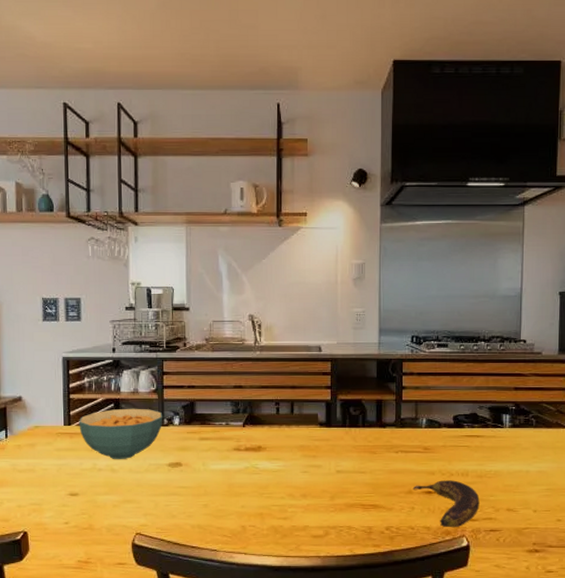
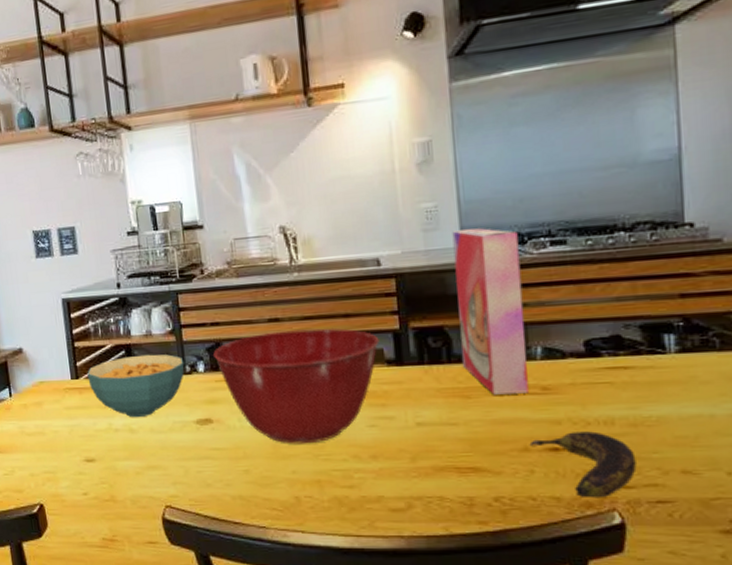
mixing bowl: none [188,396,316,485] -> present [213,327,380,444]
cereal box: none [372,329,417,452] -> present [452,228,529,395]

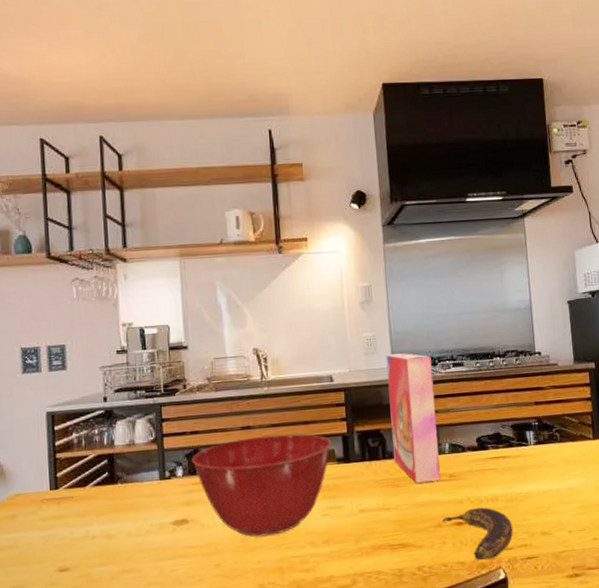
cereal bowl: present [87,354,185,418] -> none [67,461,164,524]

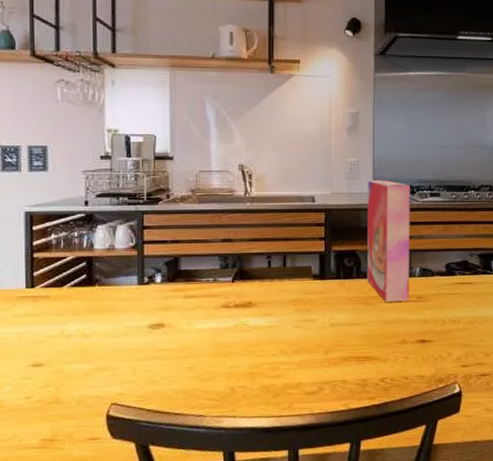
mixing bowl: present [191,433,332,537] -> none [171,248,309,344]
banana: present [442,507,513,560] -> none [406,327,471,375]

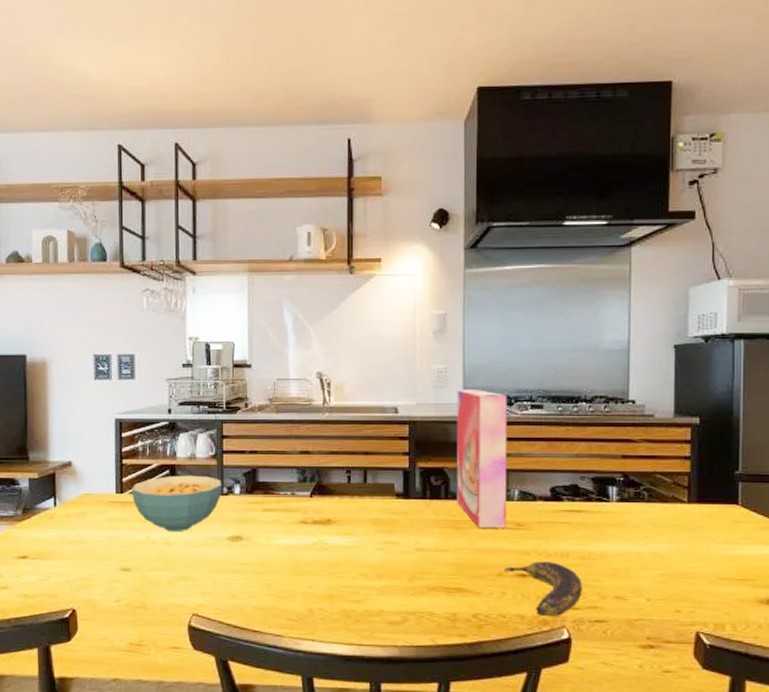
cereal bowl: none [44,266,143,324] -> present [132,475,223,532]
banana: none [406,327,471,375] -> present [503,561,582,617]

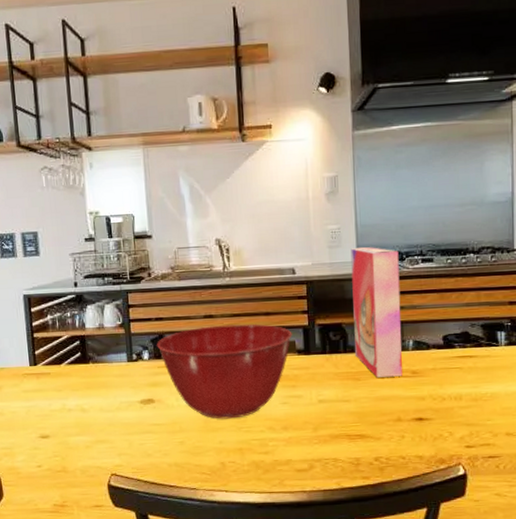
cereal bowl: present [132,475,223,532] -> none [44,344,132,399]
mixing bowl: none [249,462,392,562] -> present [157,323,292,419]
banana: present [503,561,582,617] -> none [401,405,476,456]

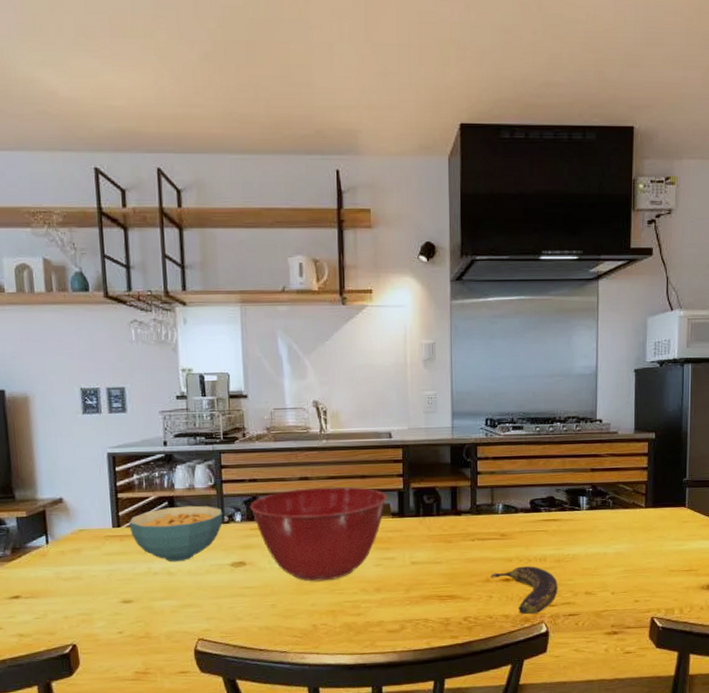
cereal bowl: none [44,344,132,399] -> present [129,505,223,562]
cereal box: present [351,246,402,378] -> none [446,413,492,540]
banana: none [401,405,476,456] -> present [490,566,558,615]

